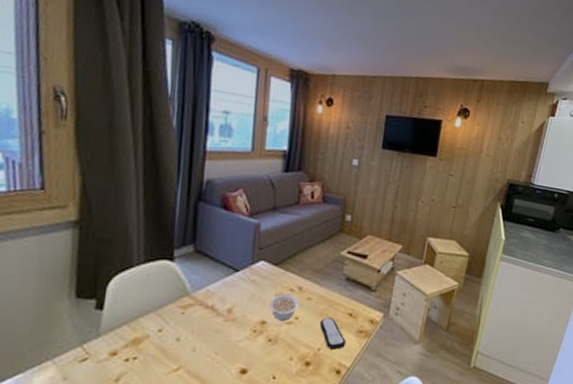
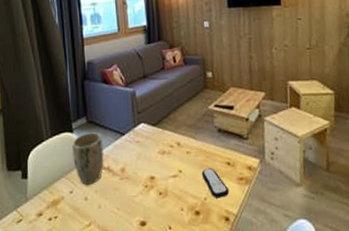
plant pot: none [168,264,211,323] -> present [72,132,104,185]
legume: present [269,294,300,320] -> none [154,150,181,175]

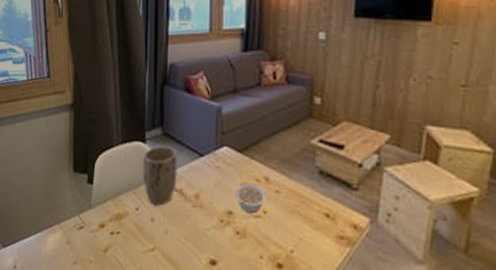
legume: none [154,150,181,175] -> present [235,184,267,213]
remote control: present [201,168,230,198] -> none [290,215,324,255]

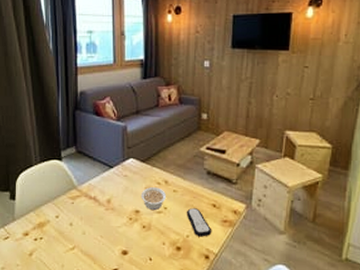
plant pot: present [143,146,178,205] -> none [60,162,91,211]
remote control: none [290,215,324,255] -> present [186,208,212,237]

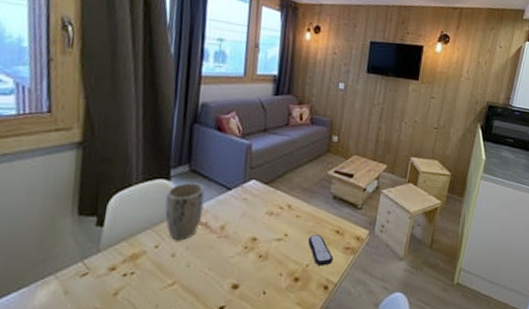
plant pot: none [60,162,91,211] -> present [165,182,205,240]
legume: present [140,187,167,210] -> none [260,212,289,237]

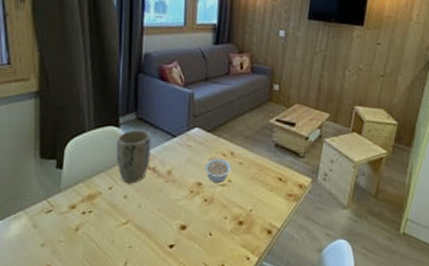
legume: none [260,212,289,237] -> present [204,159,232,183]
remote control: present [307,235,334,266] -> none [250,181,277,211]

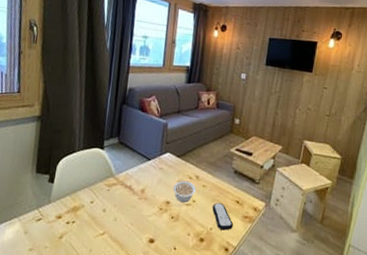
plant pot: present [116,130,152,183] -> none [99,152,130,199]
remote control: none [250,181,277,211] -> present [212,203,234,231]

